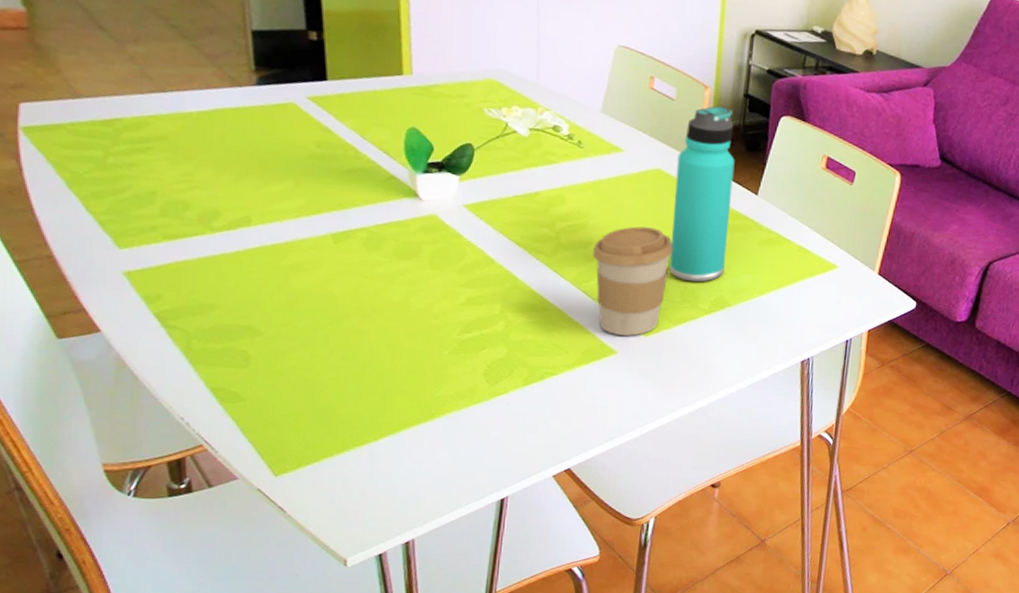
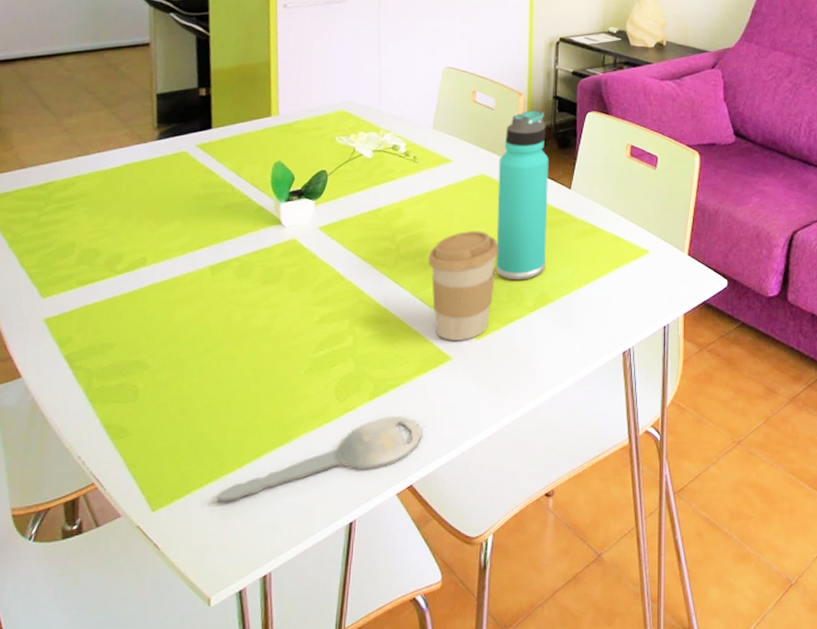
key: none [349,403,582,472] -> present [216,416,423,502]

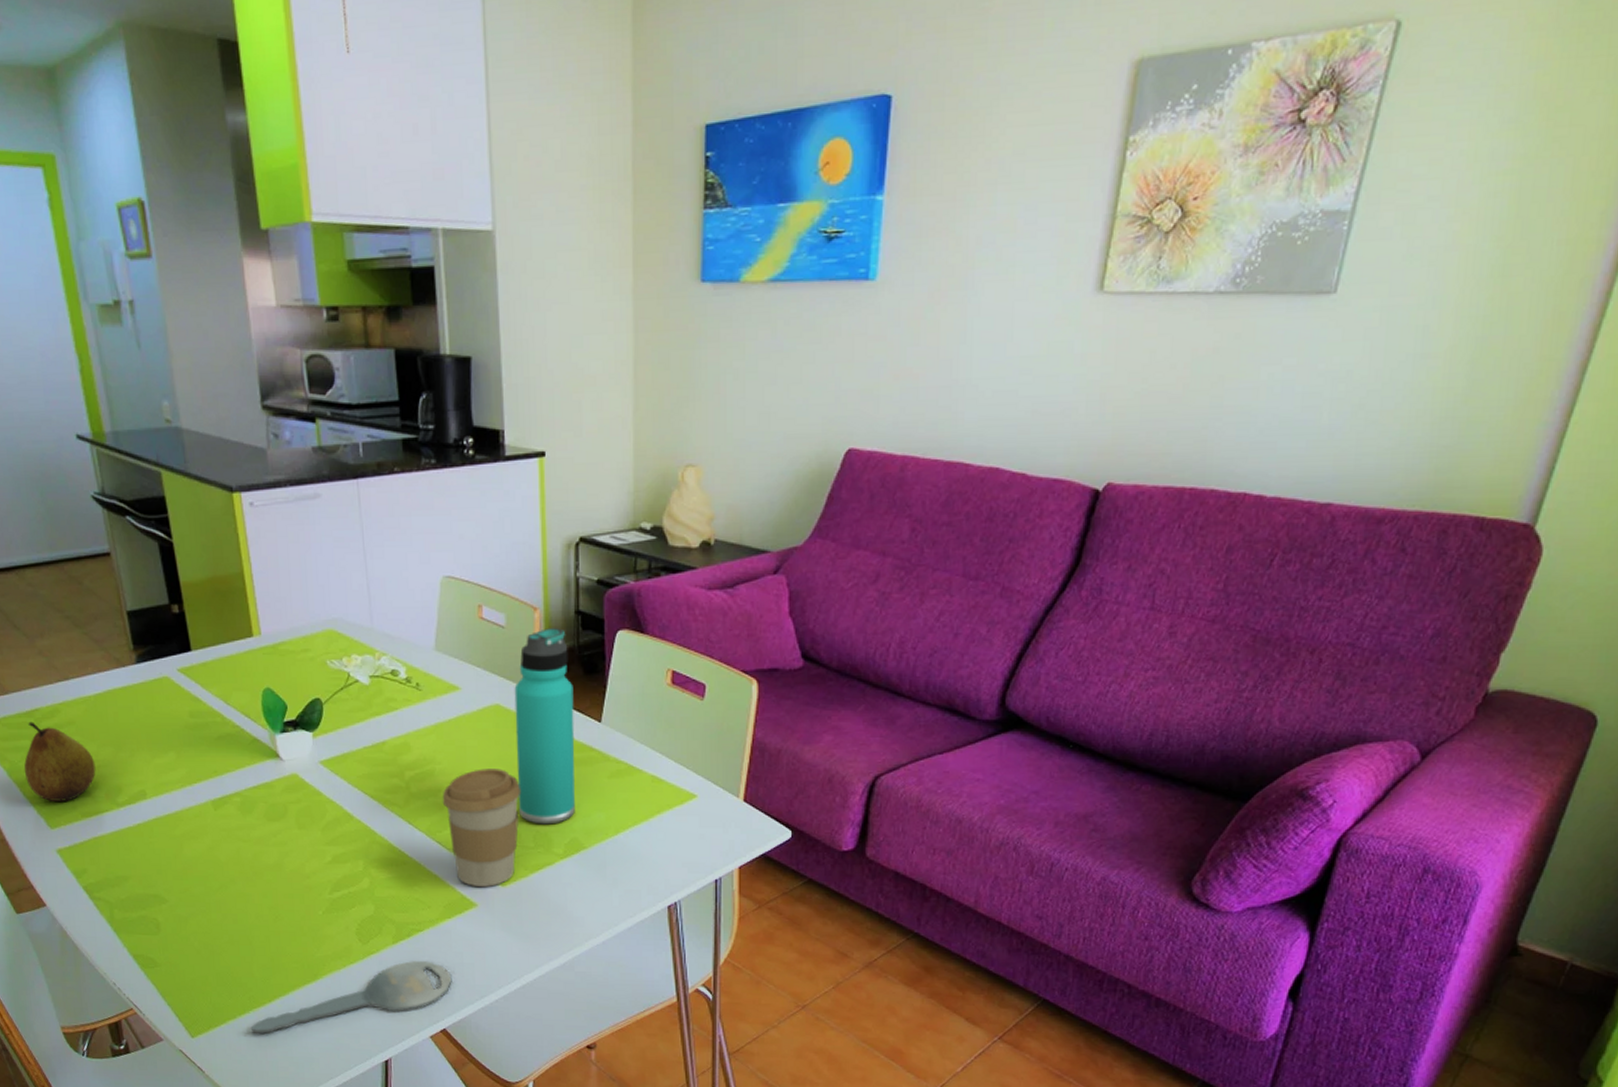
fruit: none [26,194,101,271] -> present [24,721,96,801]

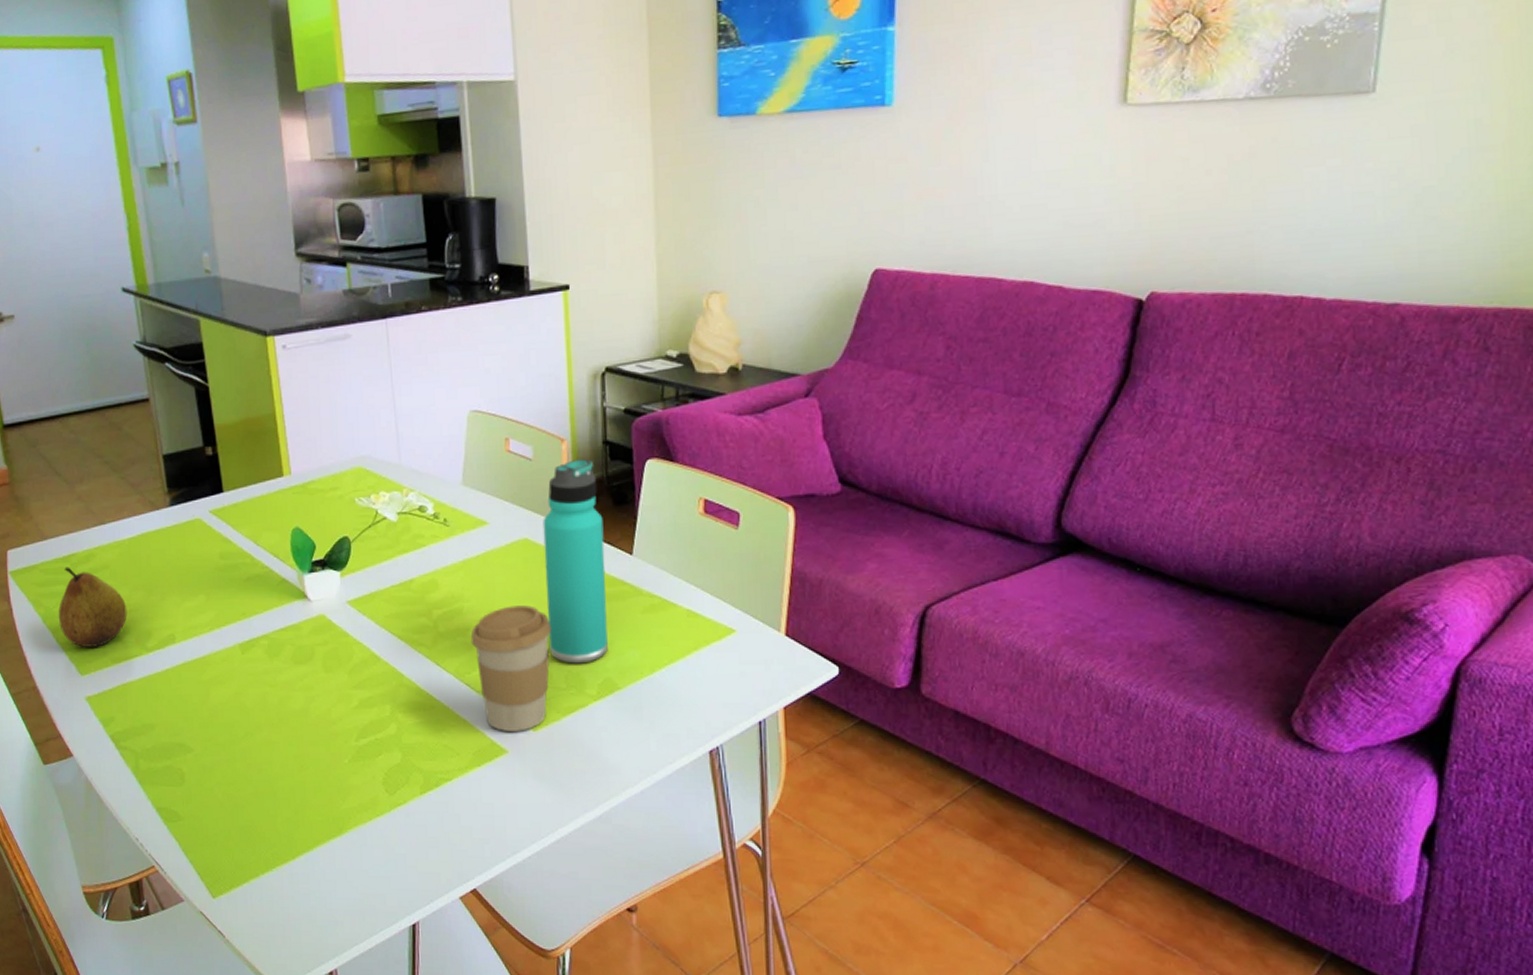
key: present [250,961,452,1034] -> none [273,813,483,894]

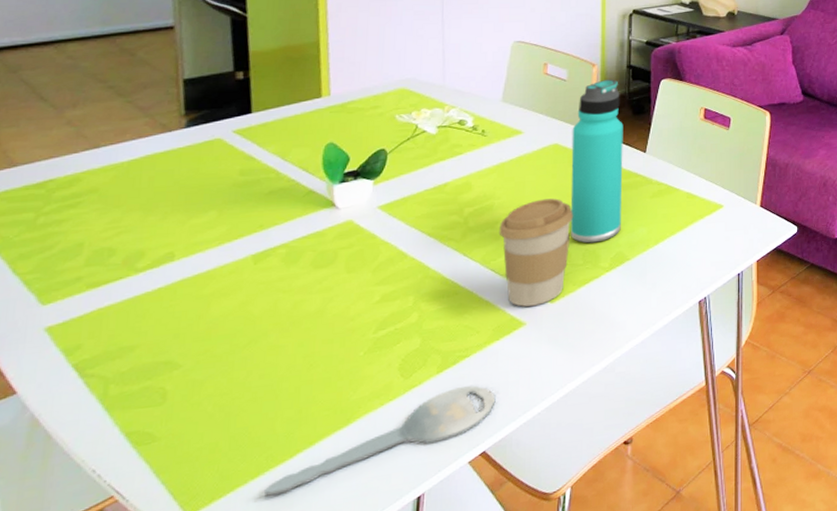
fruit: present [58,567,127,647] -> none [19,193,116,276]
key: none [273,813,483,894] -> present [263,385,496,497]

